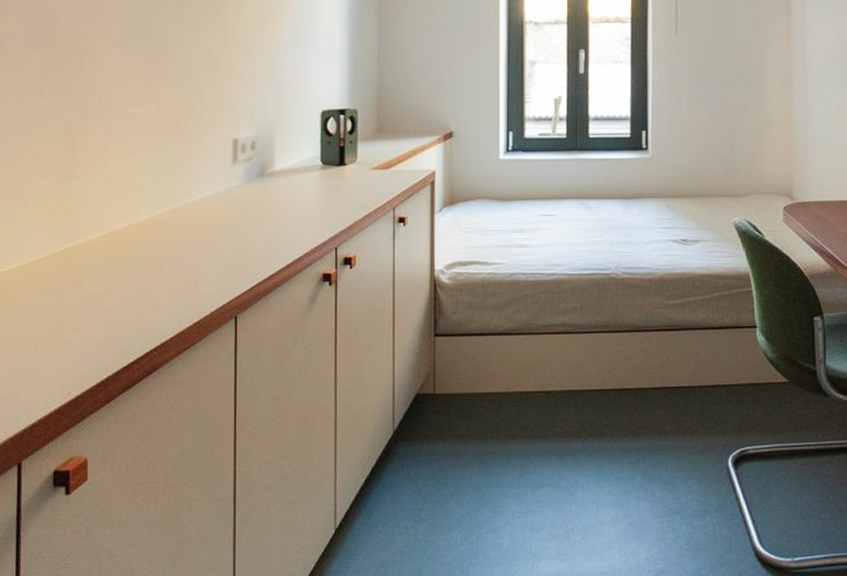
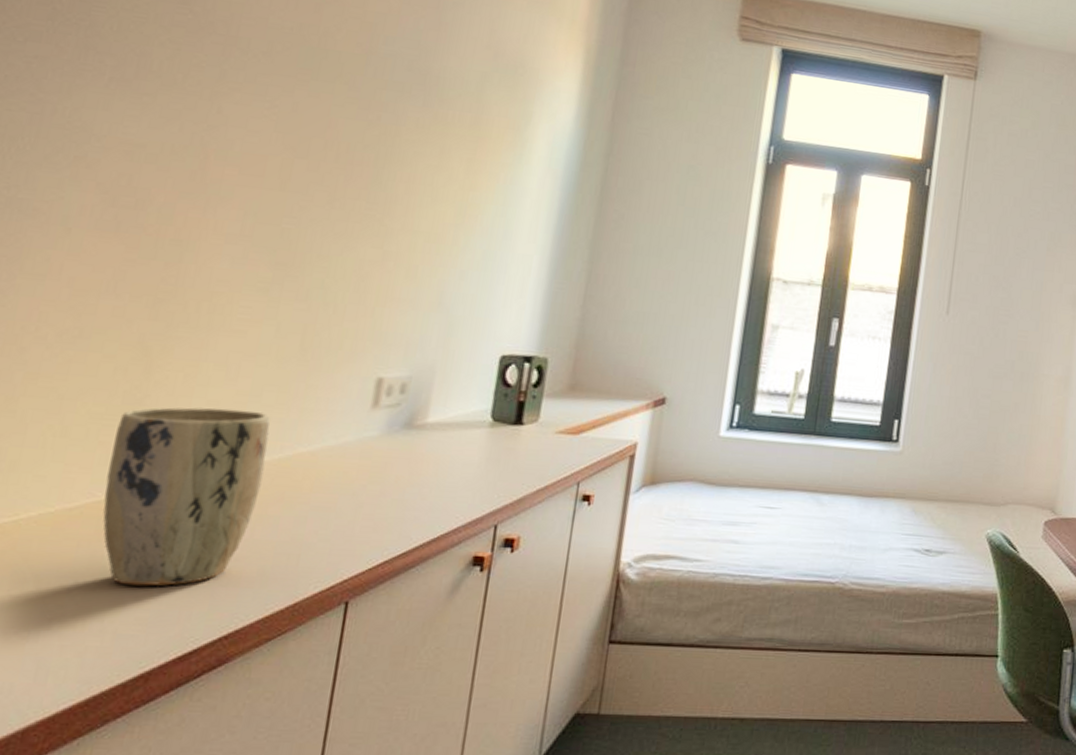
plant pot: none [57,174,164,315] -> present [102,407,270,587]

